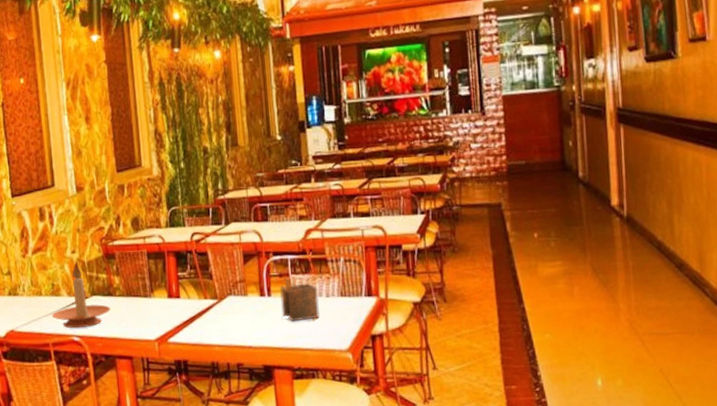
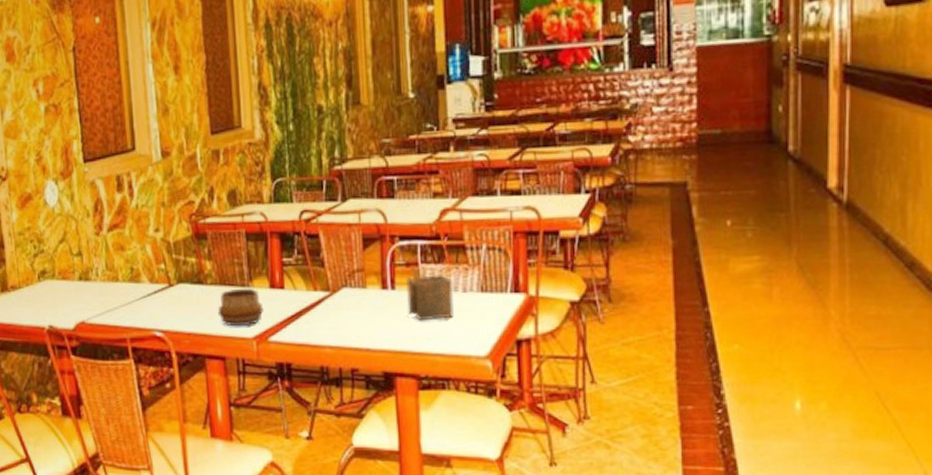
candle holder: present [52,260,111,329] -> none [130,240,201,322]
decorative bowl: none [125,298,164,331] -> present [218,288,264,327]

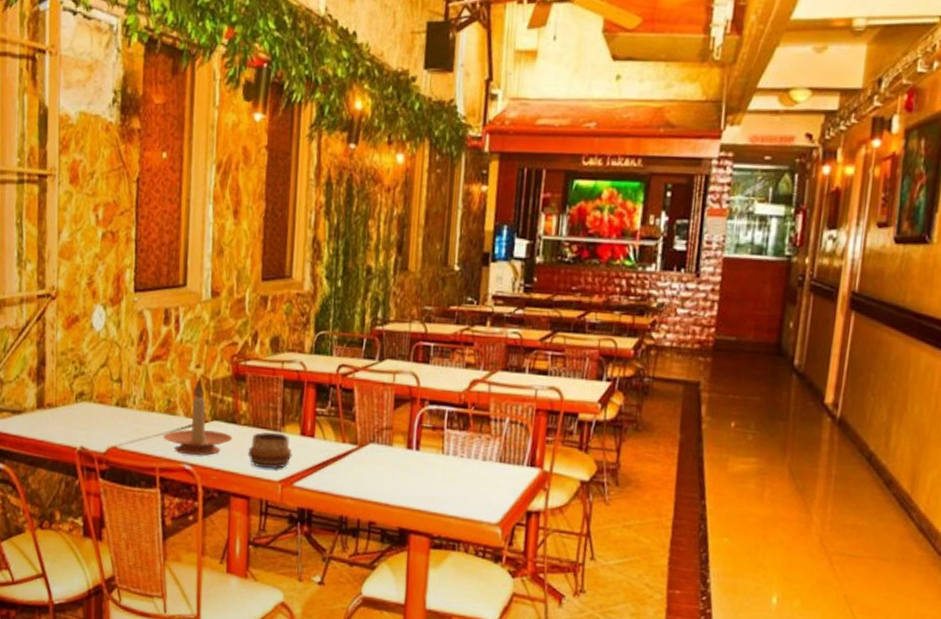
candle holder: none [130,240,201,322] -> present [163,377,233,456]
napkin holder: present [406,267,454,321] -> none [429,431,474,485]

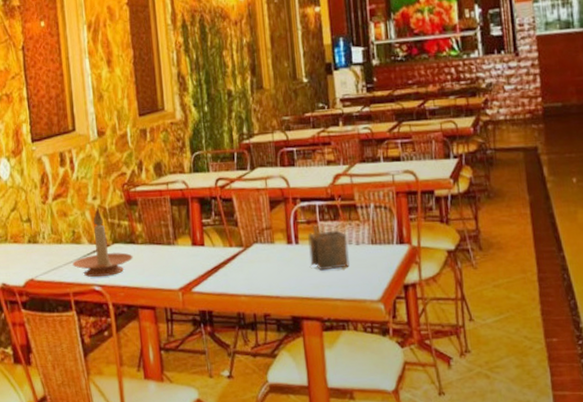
decorative bowl: present [247,432,292,469] -> none [148,246,187,280]
napkin holder: none [429,431,474,485] -> present [308,224,349,271]

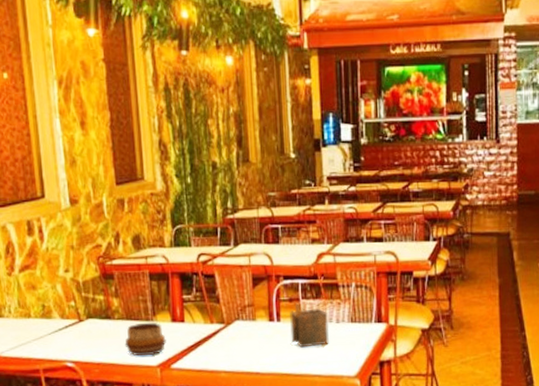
candle holder: present [72,207,133,278] -> none [42,280,109,354]
decorative bowl: none [148,246,187,280] -> present [125,322,166,356]

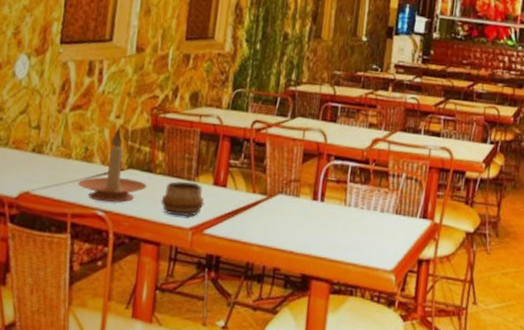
candle holder: none [42,280,109,354] -> present [77,127,147,202]
napkin holder: present [290,302,329,348] -> none [331,184,373,234]

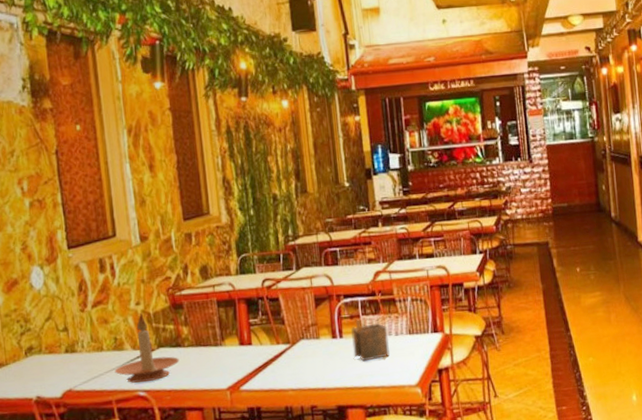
decorative bowl: present [160,181,204,217] -> none [195,347,235,381]
napkin holder: none [331,184,373,234] -> present [351,319,390,362]

